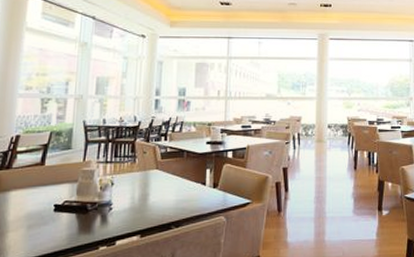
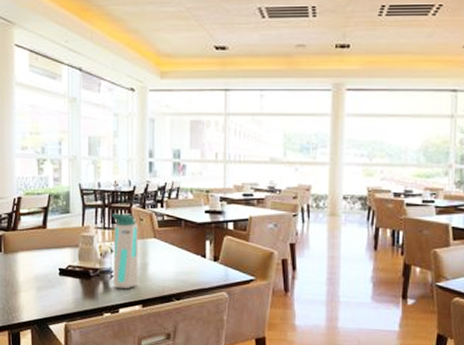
water bottle: none [112,147,141,221] -> present [111,213,138,289]

